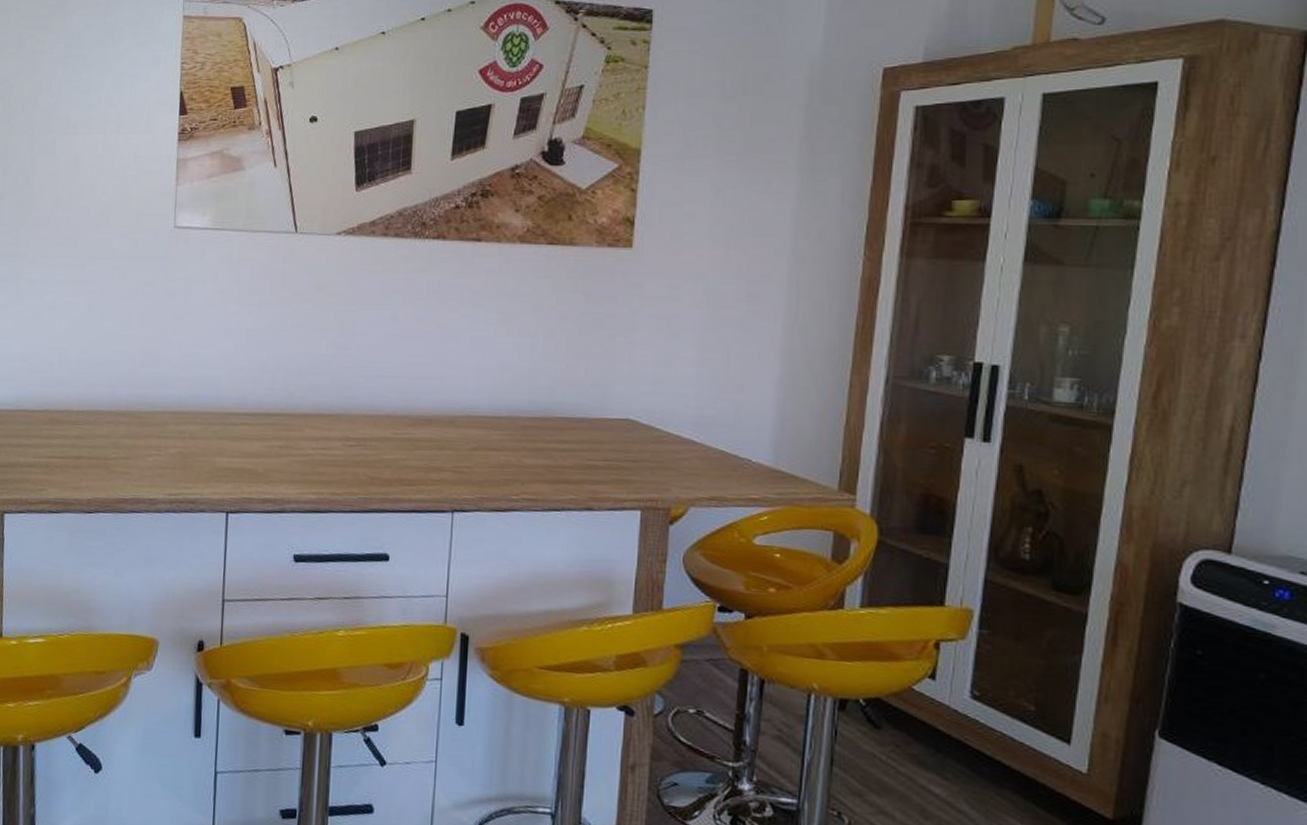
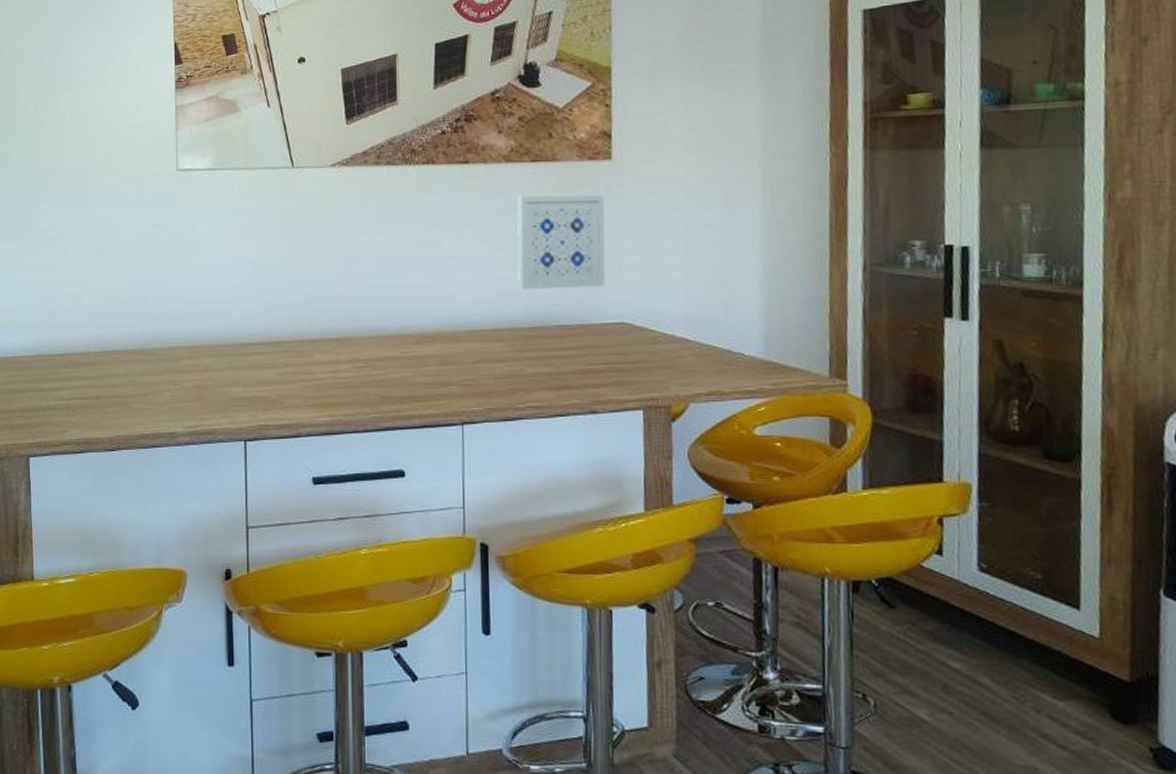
wall art: none [523,279,621,381] -> present [517,195,606,290]

